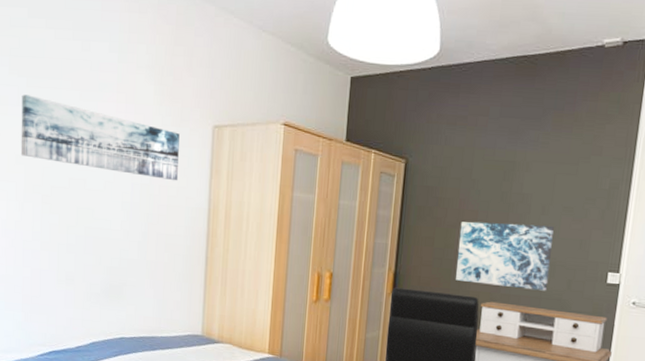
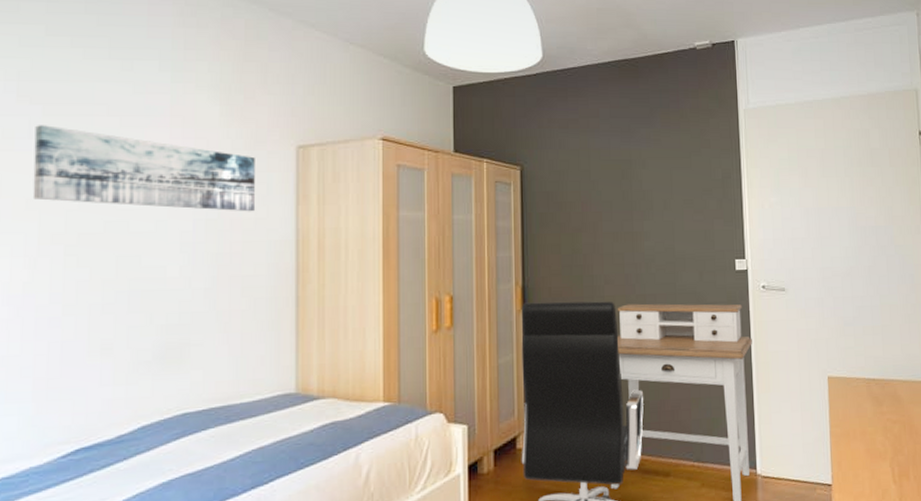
wall art: present [456,221,554,291] -> none [586,220,681,287]

